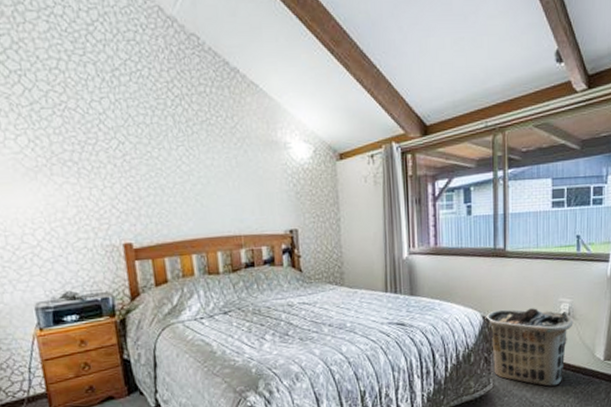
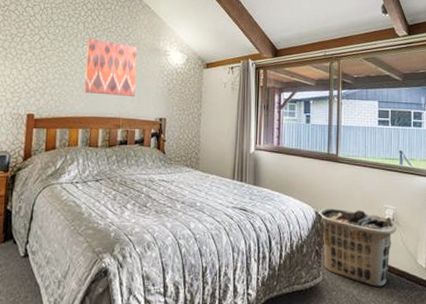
wall art: none [181,135,255,209] -> present [84,37,138,96]

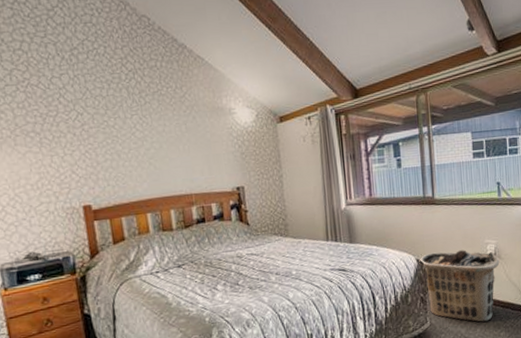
wall art: present [84,37,138,96] -> none [135,105,204,171]

